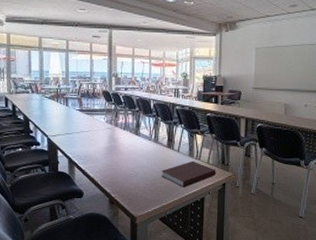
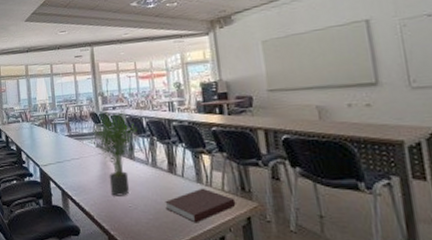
potted plant: none [94,87,145,165] -> present [83,105,137,196]

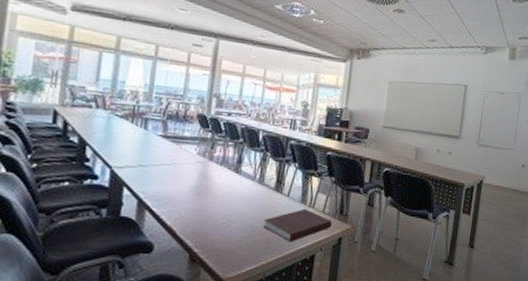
potted plant: present [83,105,137,196] -> none [182,110,251,211]

